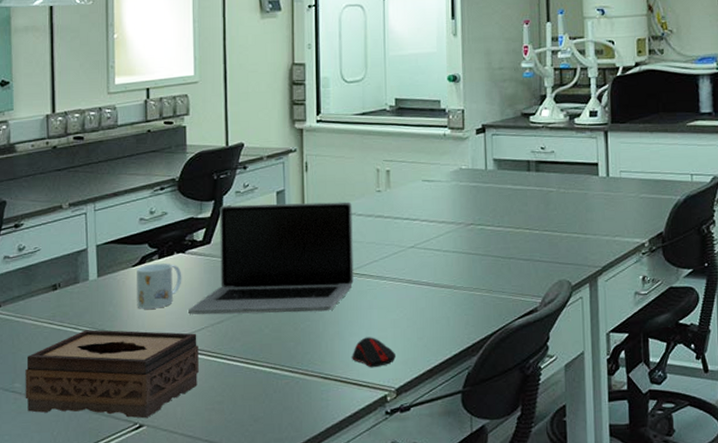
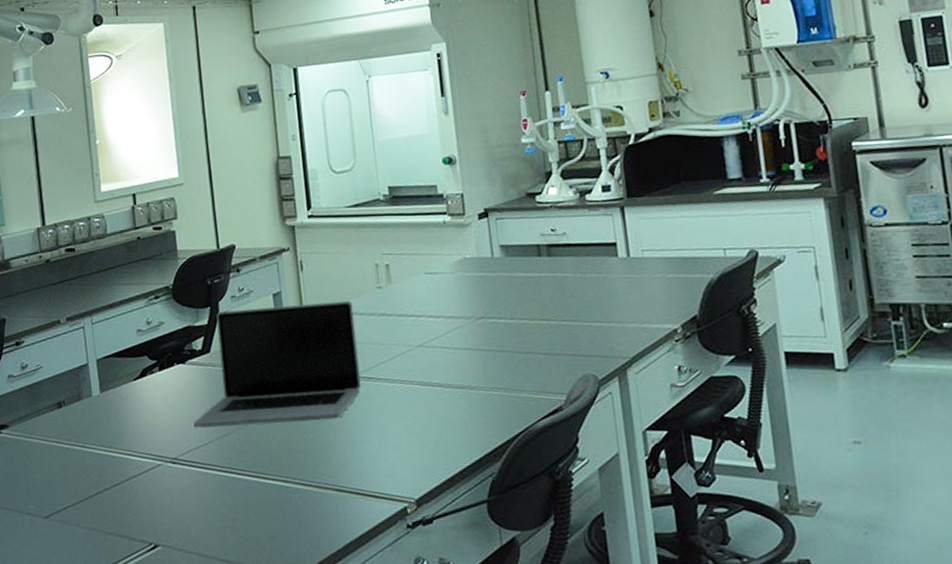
tissue box: present [25,329,199,419] -> none [38,447,209,538]
mug: present [137,263,182,309] -> none [138,374,185,424]
computer mouse: present [352,337,395,368] -> none [366,445,413,478]

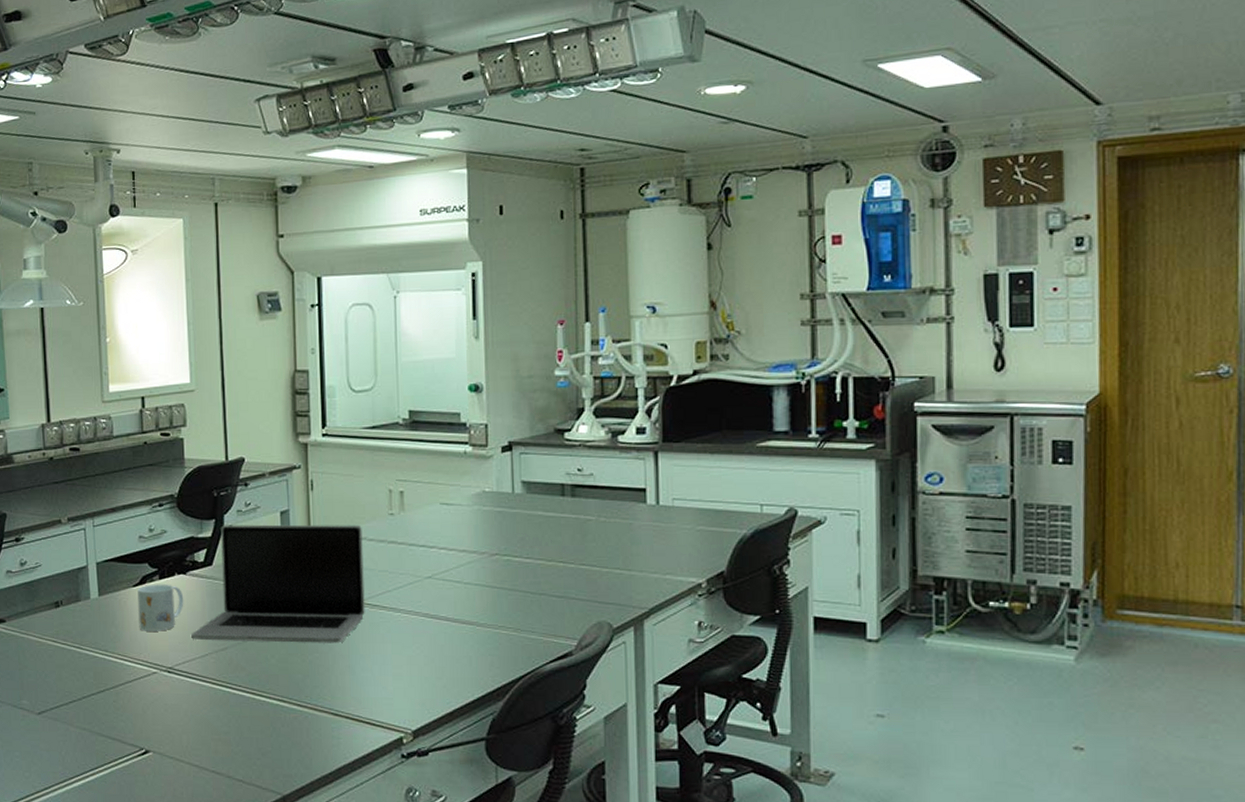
mug: none [138,374,185,424] -> present [138,584,184,631]

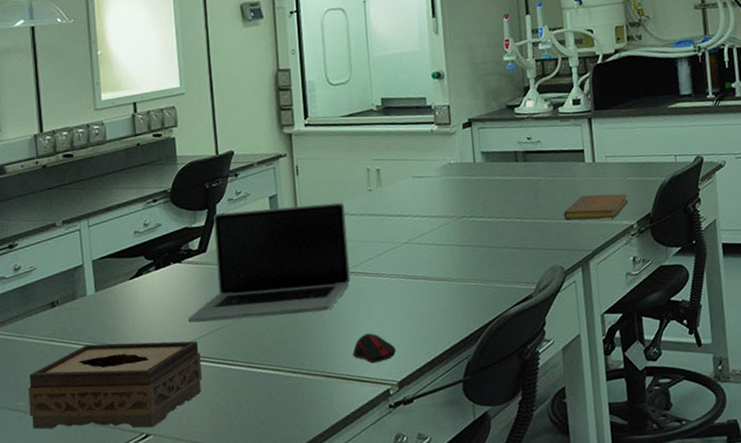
tissue box: none [32,650,204,744] -> present [28,340,202,430]
mug: present [138,584,184,631] -> none [134,273,180,321]
computer mouse: none [364,673,412,707] -> present [353,333,396,364]
notebook: none [616,542,698,573] -> present [564,194,629,220]

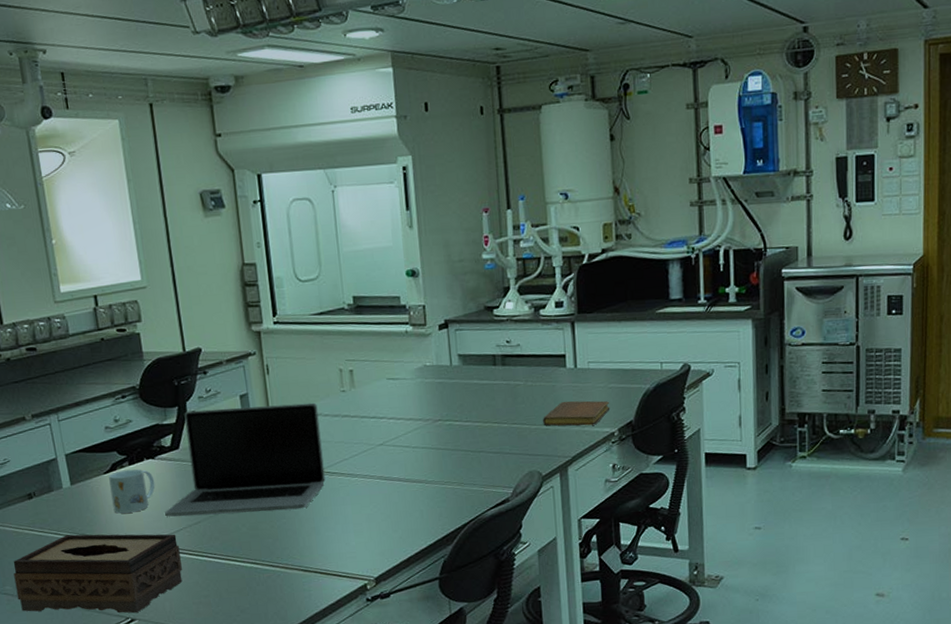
mug: none [134,273,180,321] -> present [109,469,155,514]
computer mouse: present [353,333,396,364] -> none [329,531,372,560]

